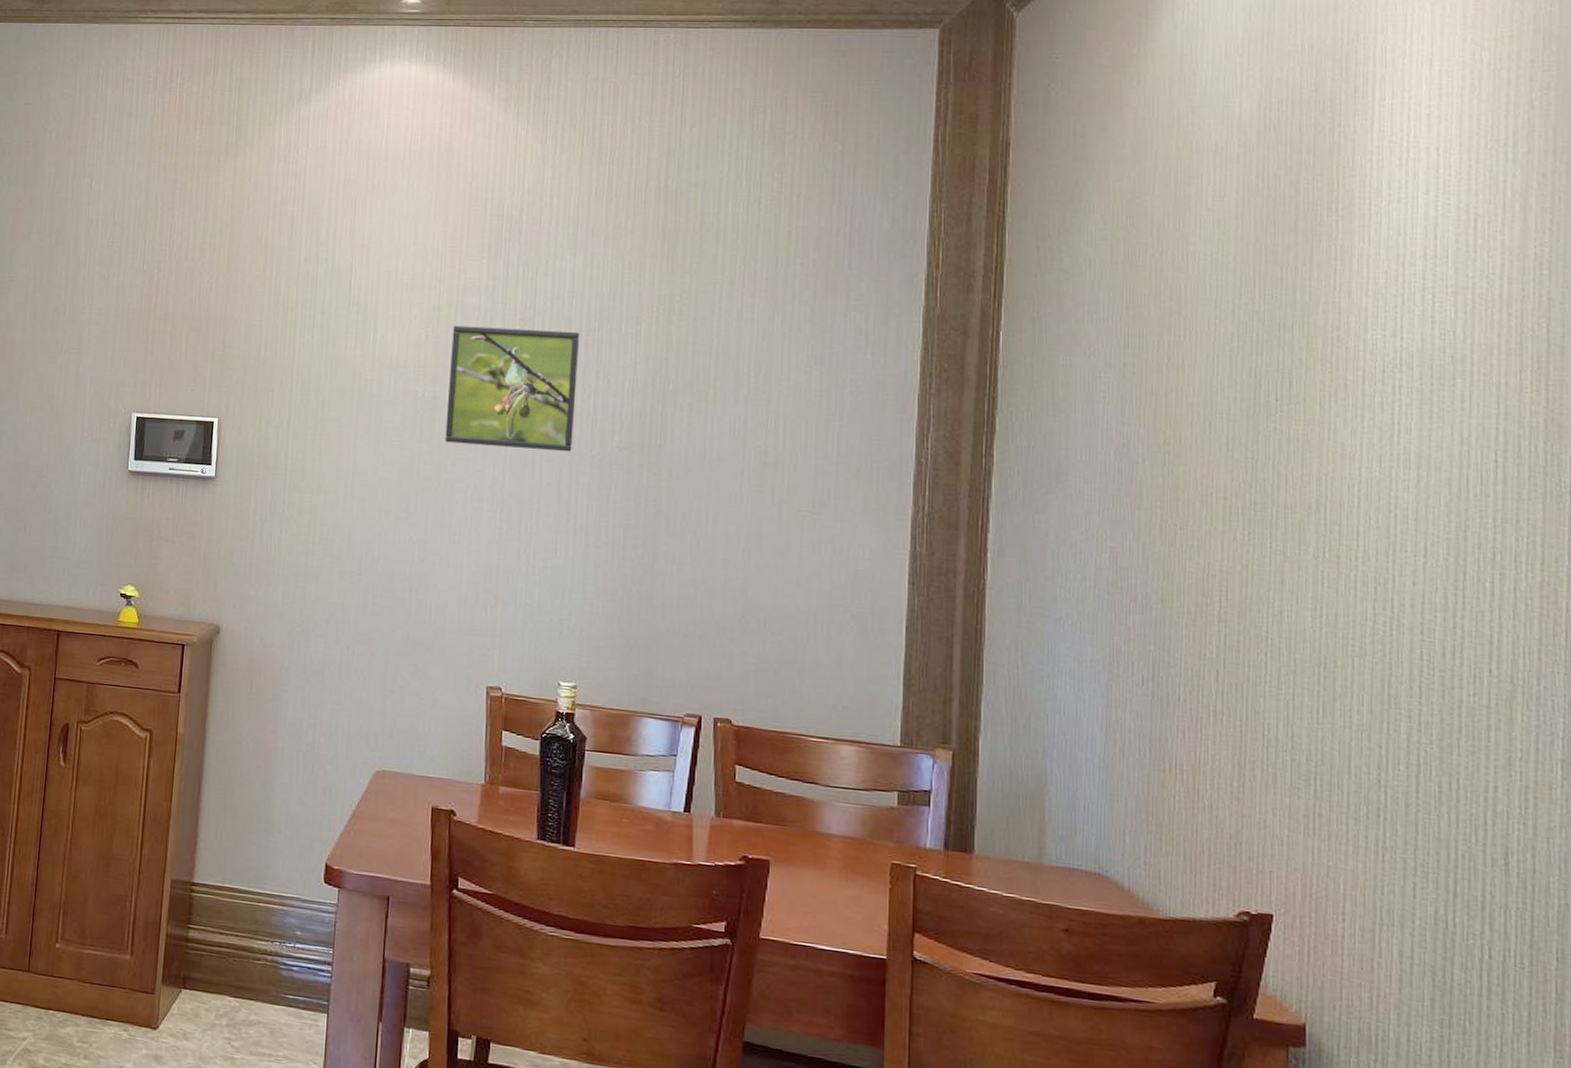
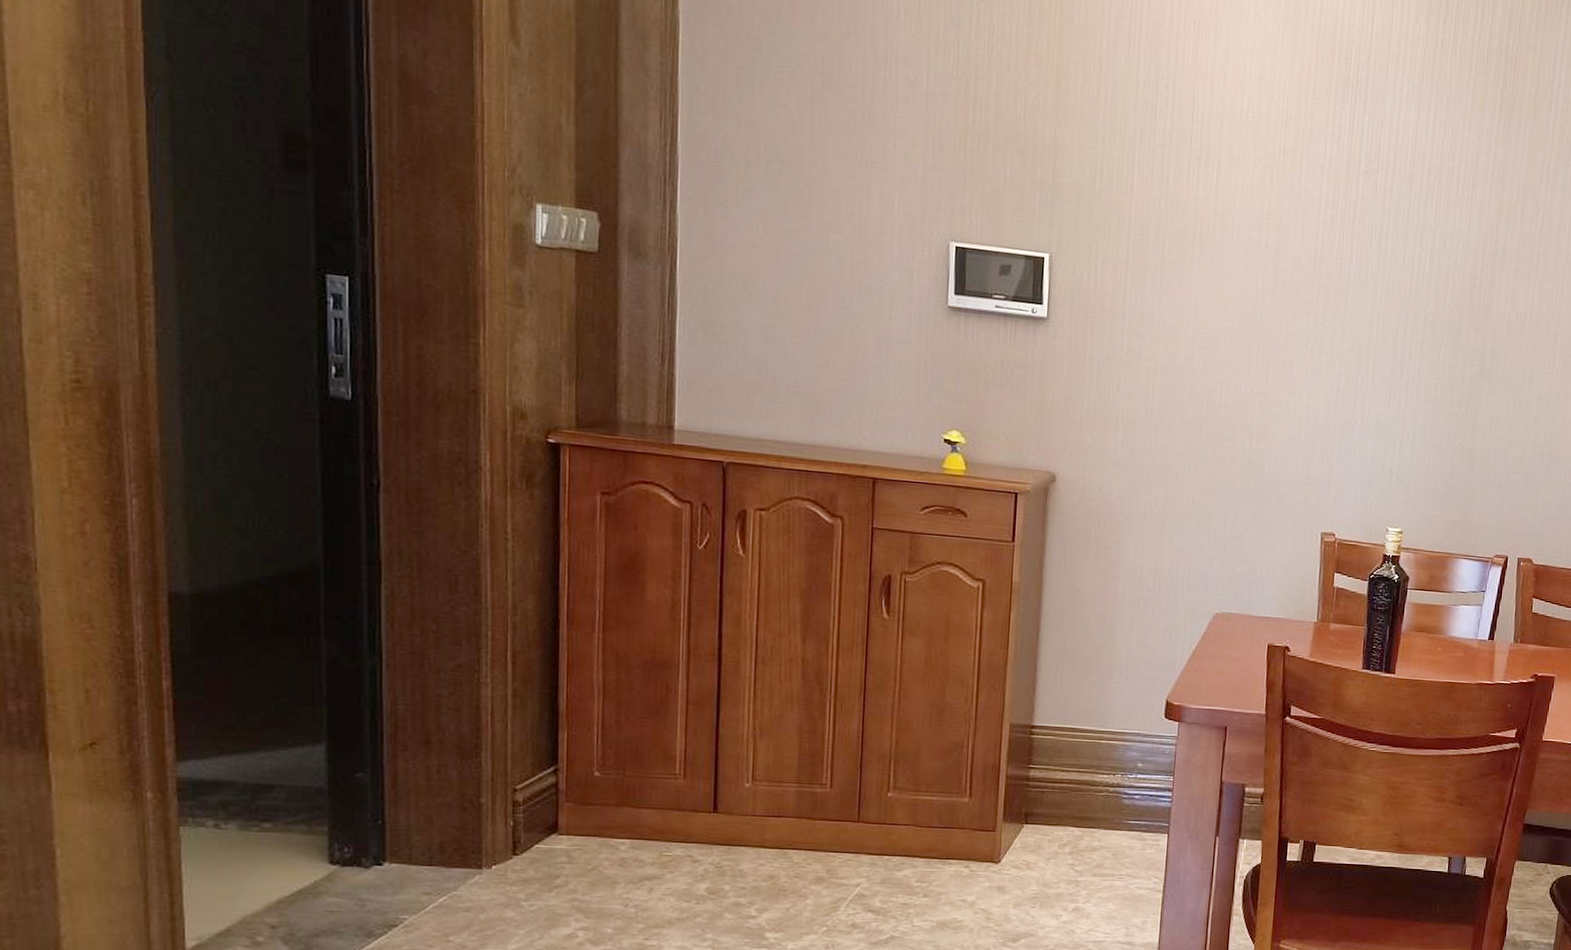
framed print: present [445,325,579,452] -> none [1287,172,1419,310]

